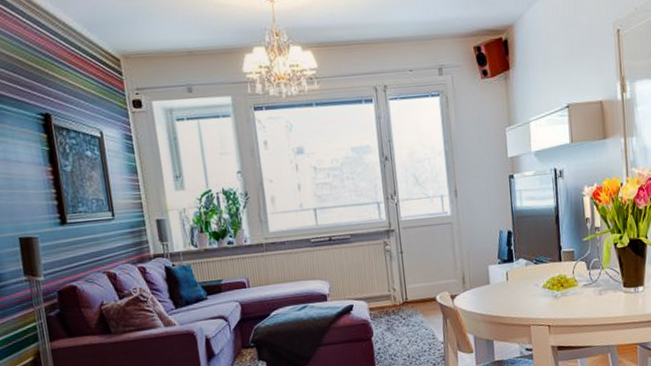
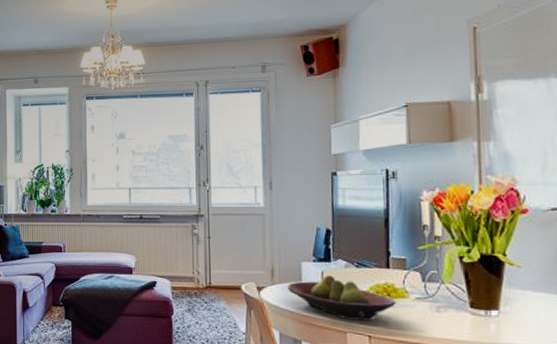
fruit bowl: none [478,275,569,314] -> present [288,275,397,321]

